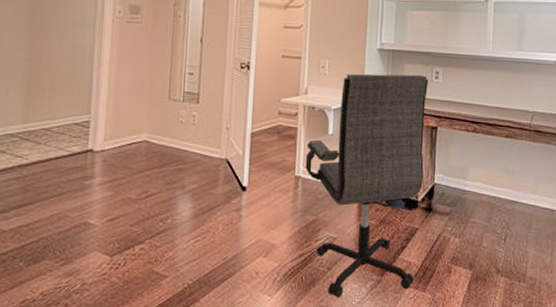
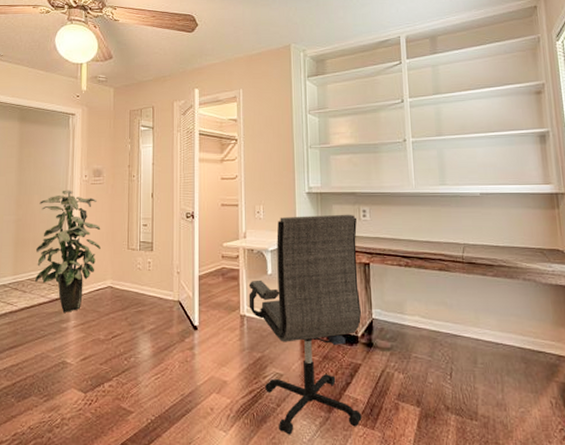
indoor plant: none [52,26,137,168] -> present [35,190,102,312]

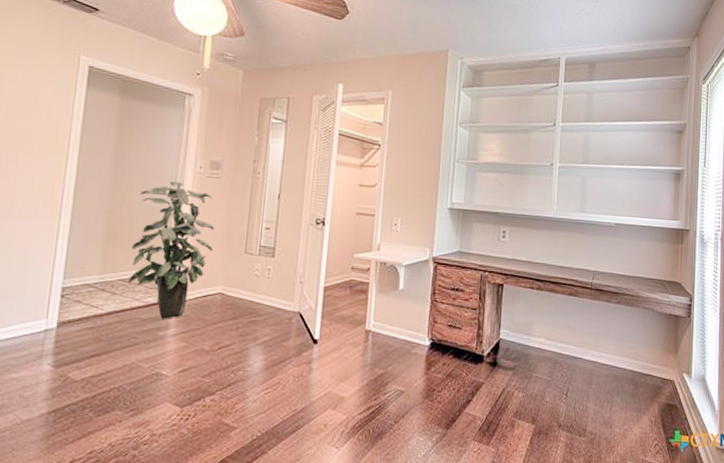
office chair: present [248,214,362,435] -> none [375,231,496,451]

